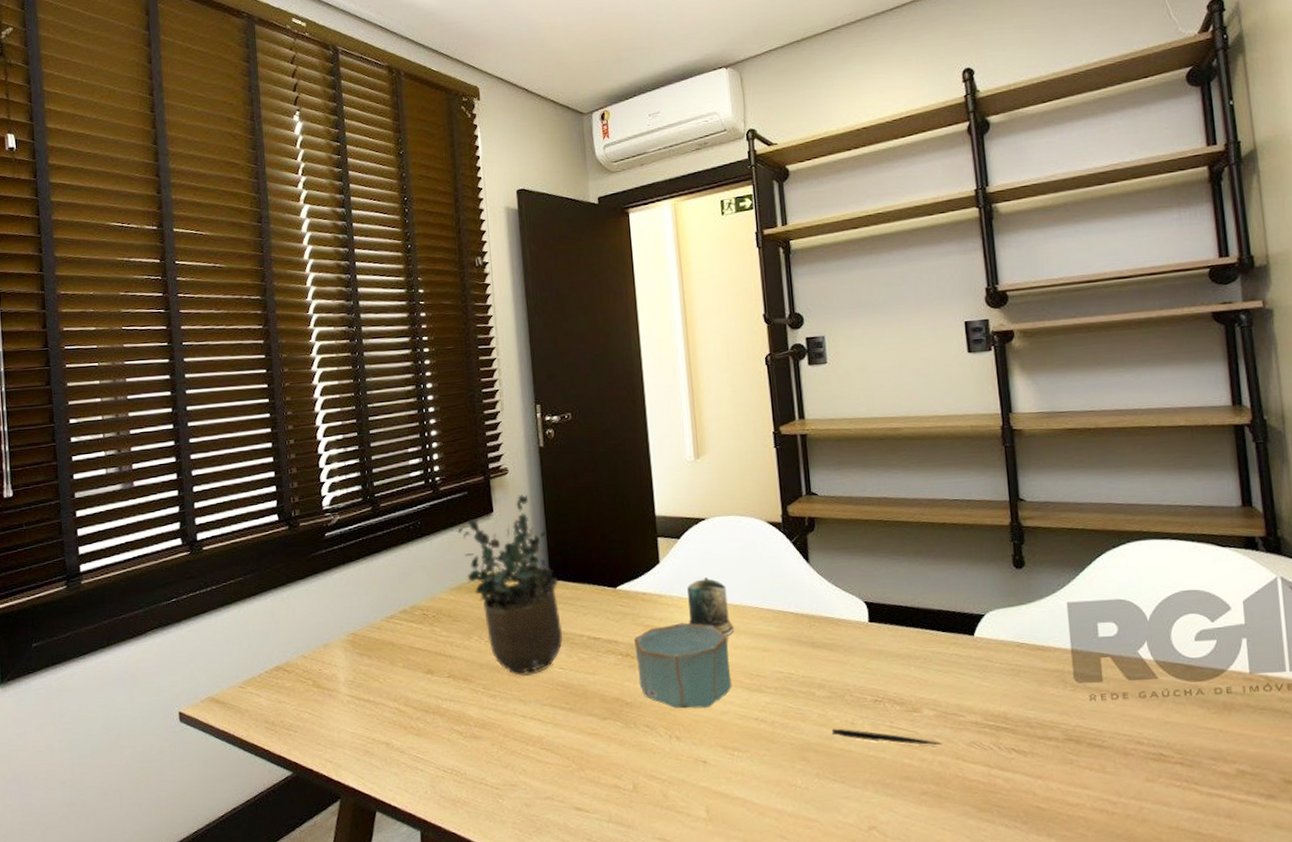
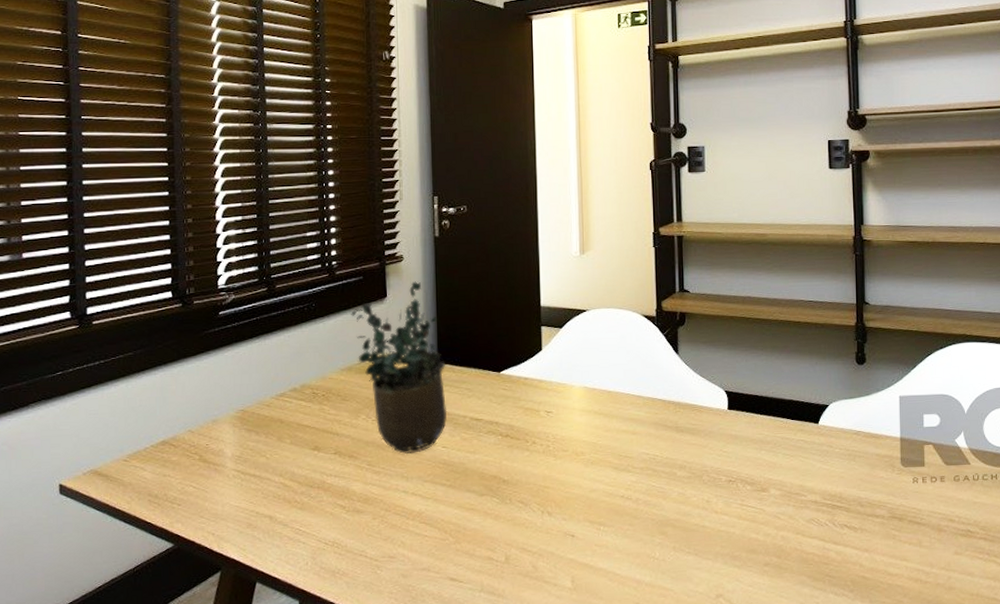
bowl: present [634,622,732,709] -> none [514,406,602,486]
mug: present [687,577,734,636] -> none [566,365,606,420]
pen: present [831,728,942,746] -> none [689,506,785,522]

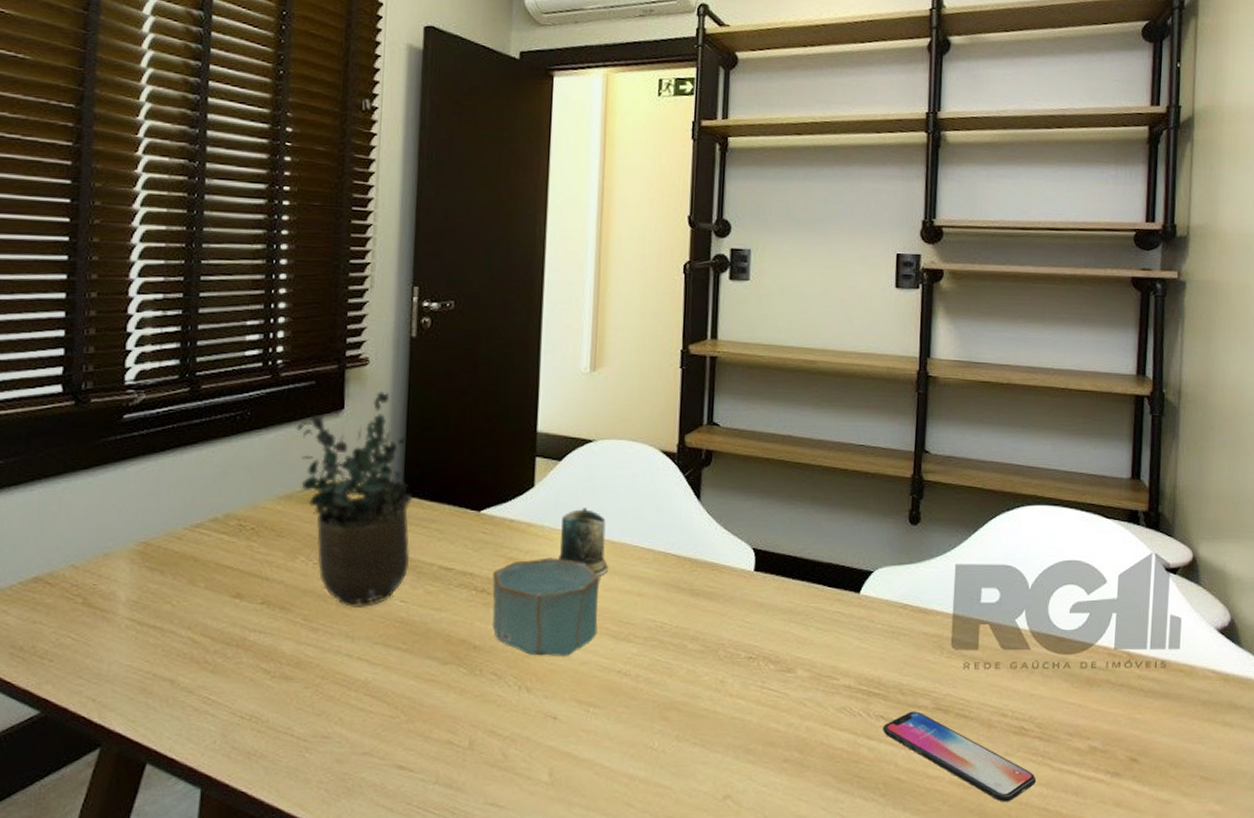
bowl: none [514,406,602,486] -> present [492,557,600,656]
mug: none [566,365,606,420] -> present [559,508,608,576]
smartphone: none [847,520,985,594] -> present [882,711,1037,802]

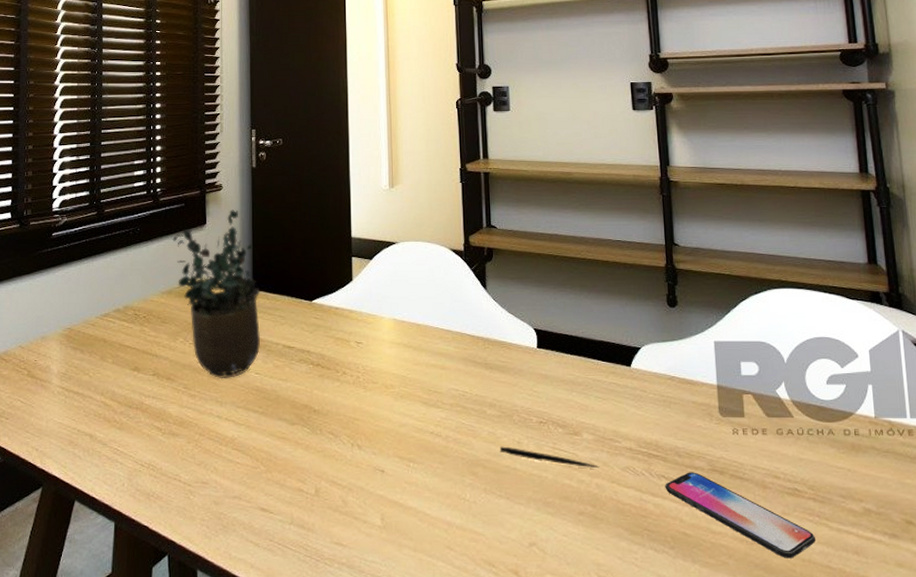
bowl: present [492,557,600,656] -> none [325,338,411,419]
mug: present [559,508,608,576] -> none [376,297,416,353]
pen: none [698,686,812,710] -> present [499,446,599,469]

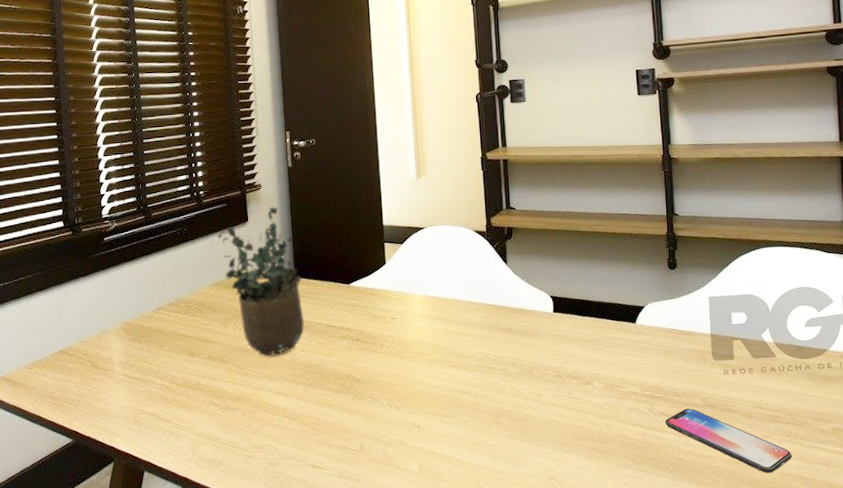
pen: present [499,446,599,469] -> none [521,398,608,411]

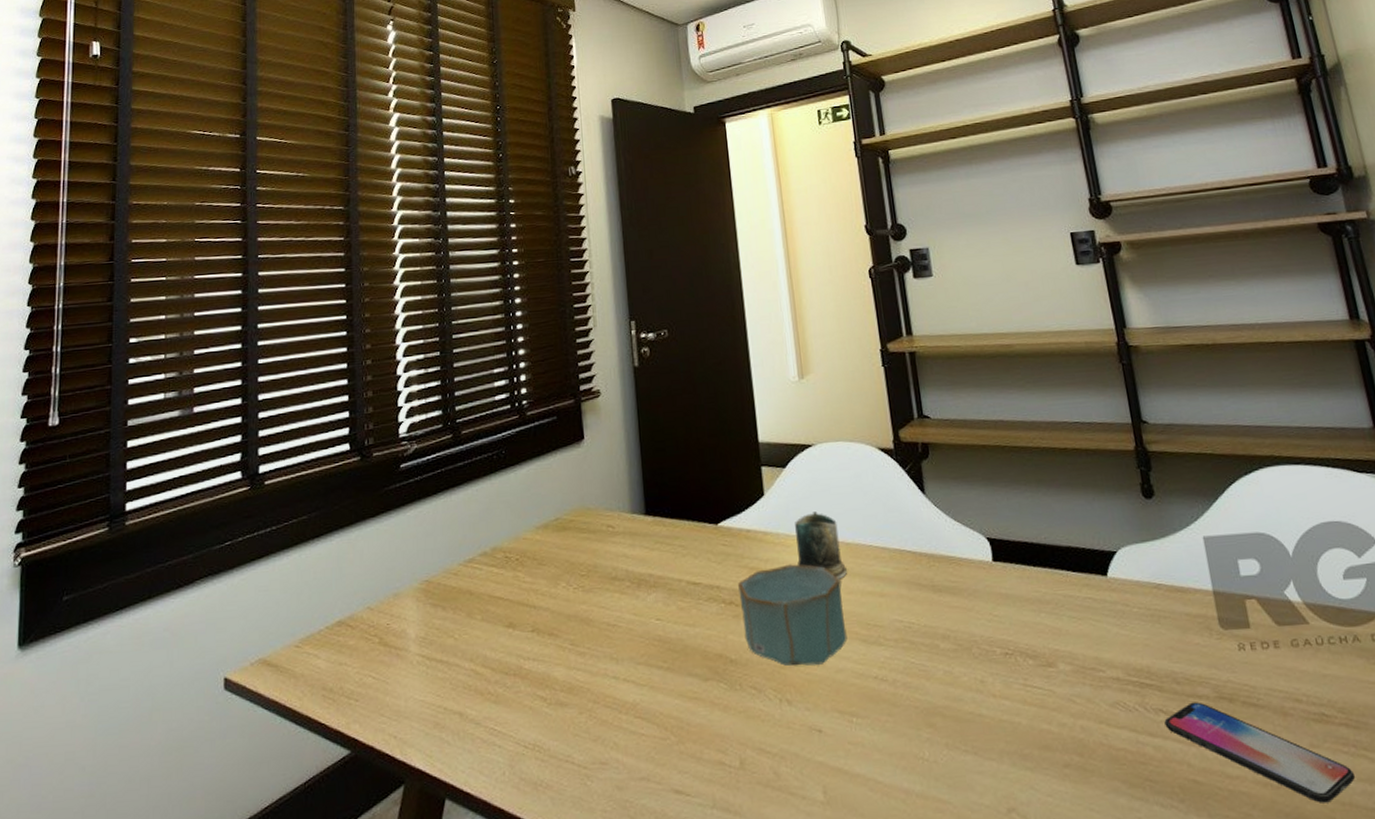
potted plant: present [217,206,305,357] -> none [545,419,660,629]
bowl: none [363,313,443,384] -> present [738,564,847,666]
mug: none [408,276,445,324] -> present [795,512,847,580]

